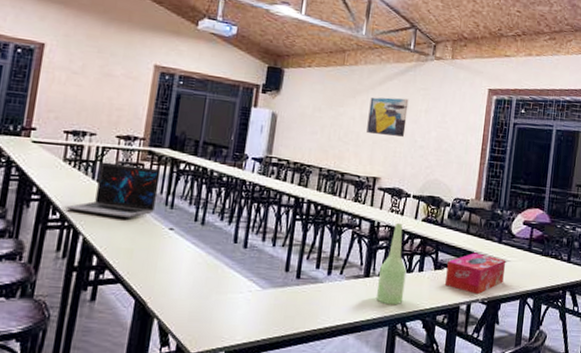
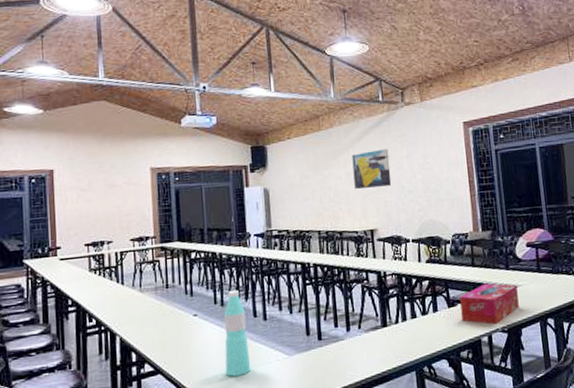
laptop: present [66,162,161,218] -> none [99,262,176,316]
water bottle: none [191,210,226,300] -> present [224,289,251,377]
bottle: present [375,222,407,305] -> none [395,268,425,350]

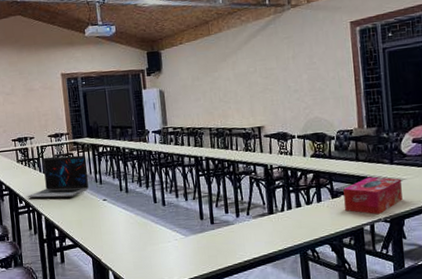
laptop: none [99,262,176,316] -> present [27,155,89,199]
water bottle: present [224,289,251,377] -> none [128,179,153,252]
wall art: present [352,148,392,189] -> none [240,50,278,90]

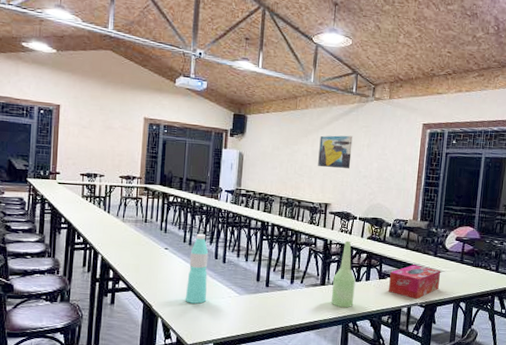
laptop: present [27,155,89,199] -> none [87,197,155,241]
water bottle: none [128,179,153,252] -> present [185,233,209,304]
wall art: none [240,50,278,90] -> present [318,135,353,168]
bottle: none [281,162,309,235] -> present [330,240,356,308]

